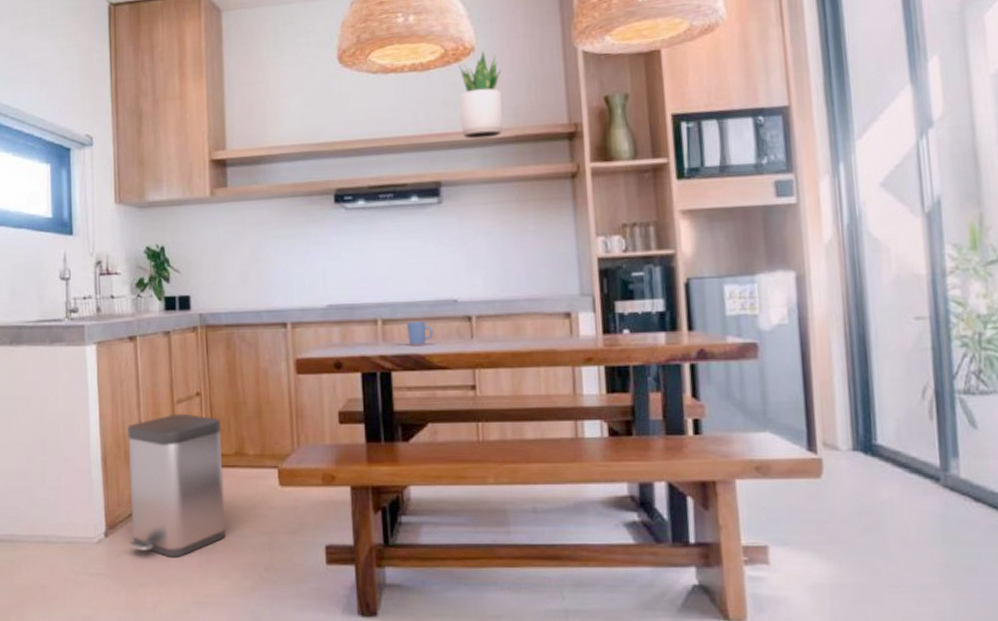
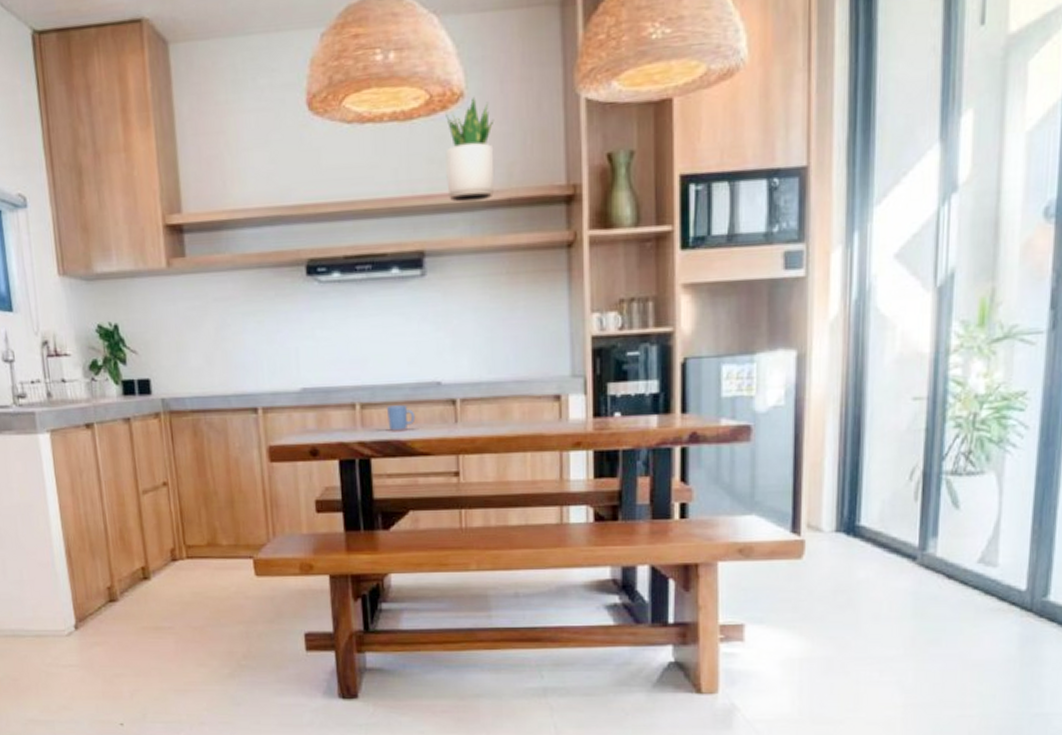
pedal bin: present [128,413,225,557] -> none [91,504,201,648]

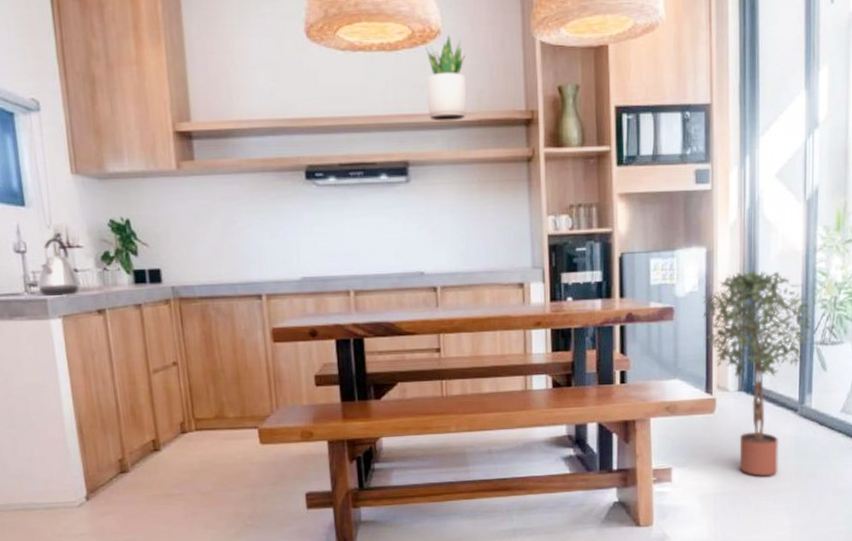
kettle: none [25,344,68,408] -> present [37,237,80,296]
mug: present [386,404,416,432] -> none [377,291,403,315]
potted tree: none [790,376,941,641] -> present [702,268,812,476]

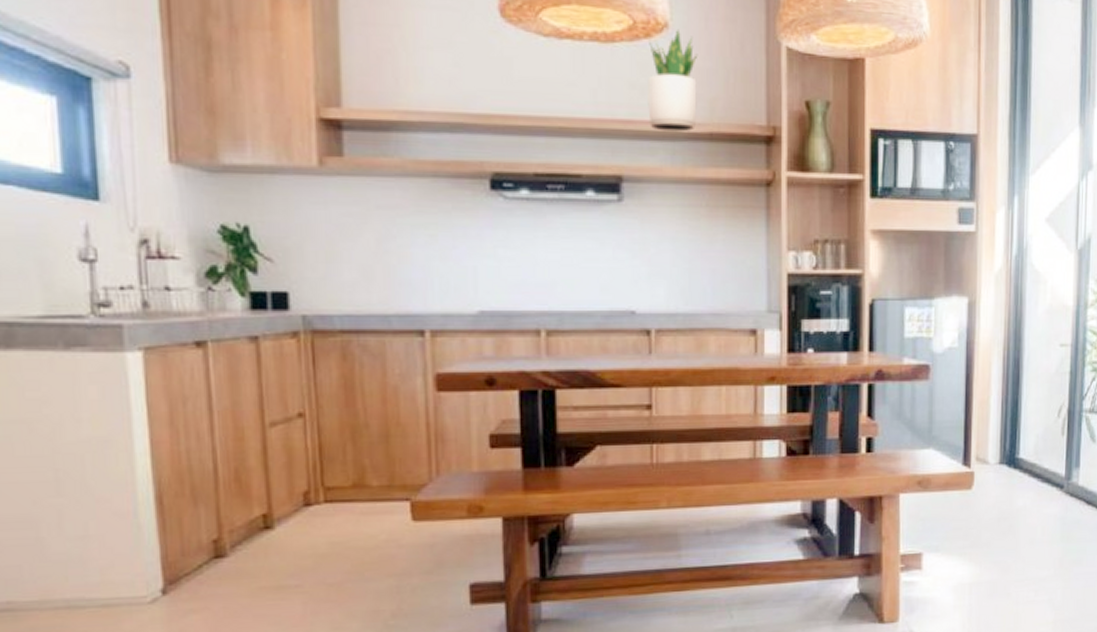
kettle: present [37,237,80,296] -> none [110,243,173,320]
potted tree: present [702,268,812,476] -> none [962,324,1082,563]

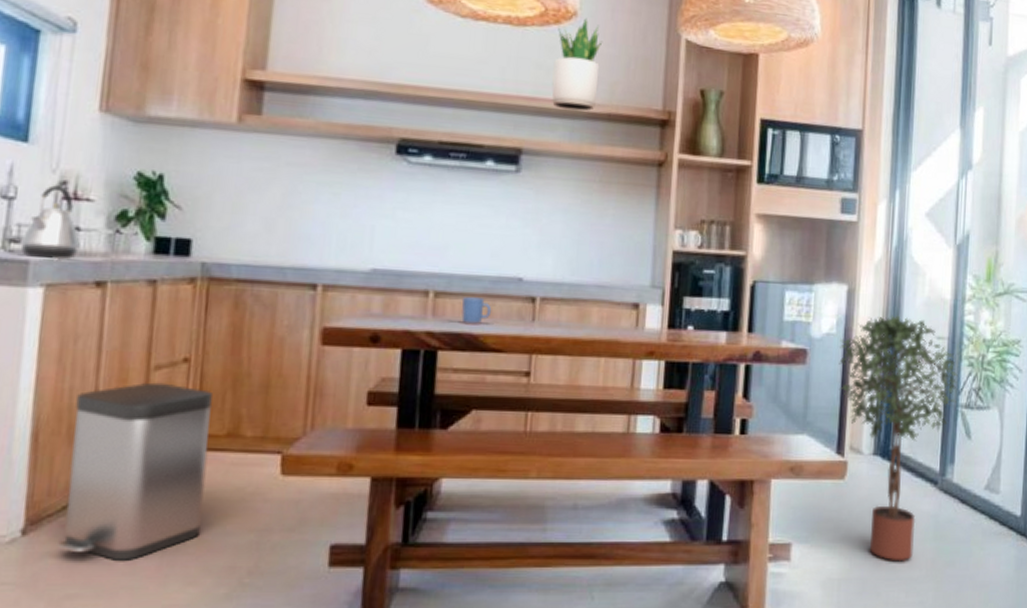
kettle: none [110,243,173,320] -> present [20,184,80,259]
pedal bin: none [195,439,339,613] -> present [56,382,213,561]
mug: none [575,332,607,362] -> present [461,296,492,325]
potted tree: none [962,324,1082,563] -> present [839,314,958,562]

